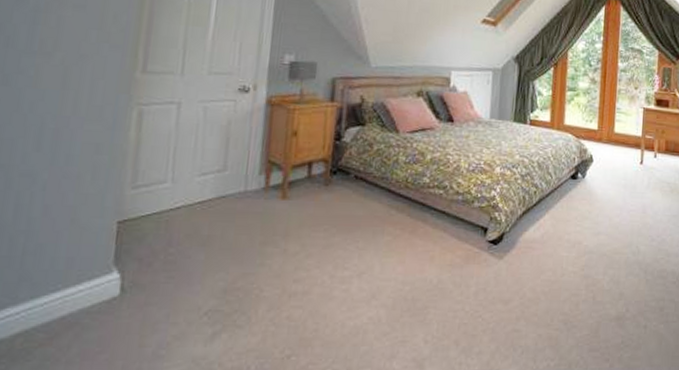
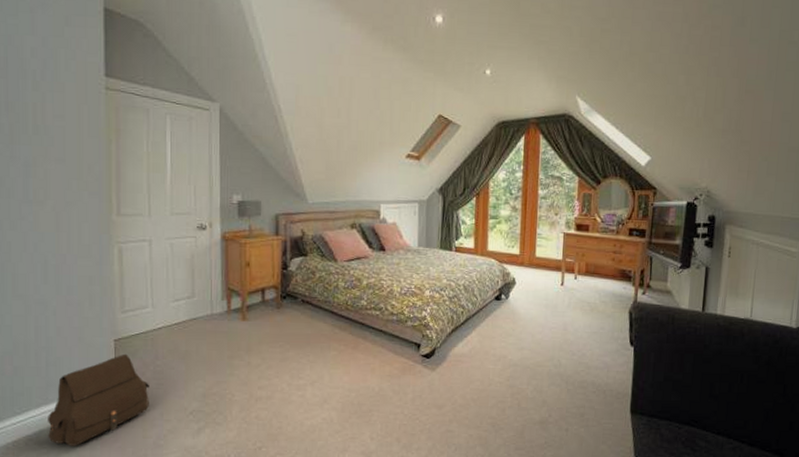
satchel: none [9,239,156,360] -> present [48,353,149,446]

